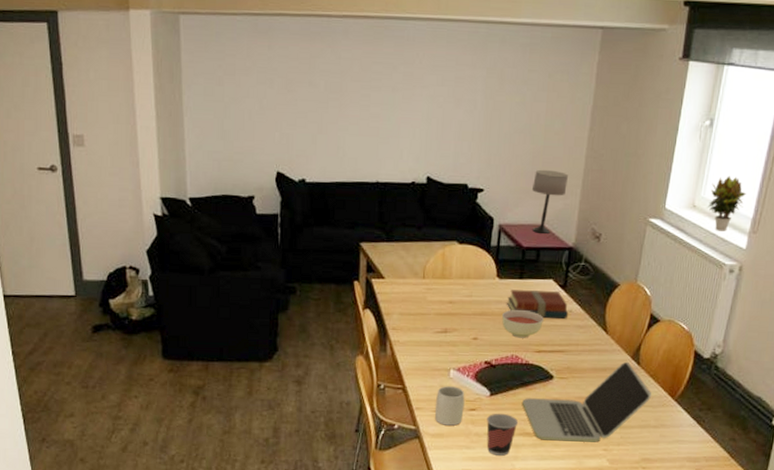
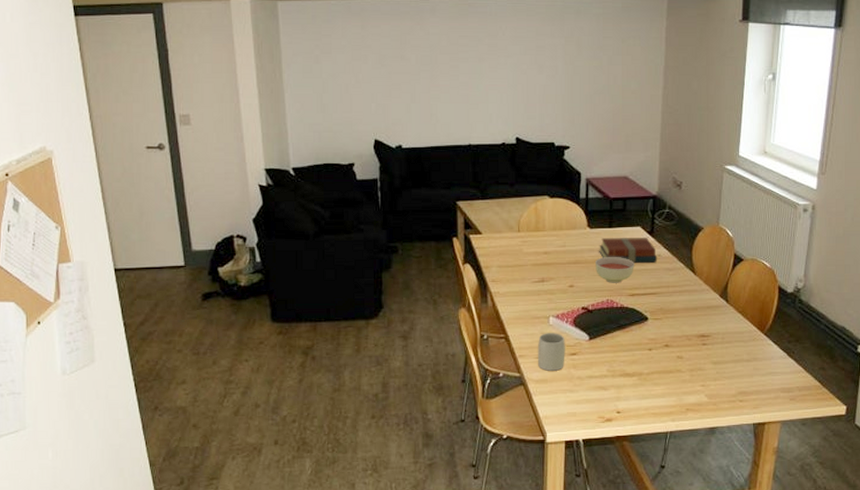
cup: present [486,413,519,456] -> none [588,356,618,397]
laptop: present [522,361,651,442] -> none [621,300,741,380]
table lamp: present [531,169,568,235] -> none [614,126,647,185]
potted plant: present [707,176,746,231] -> none [777,123,812,174]

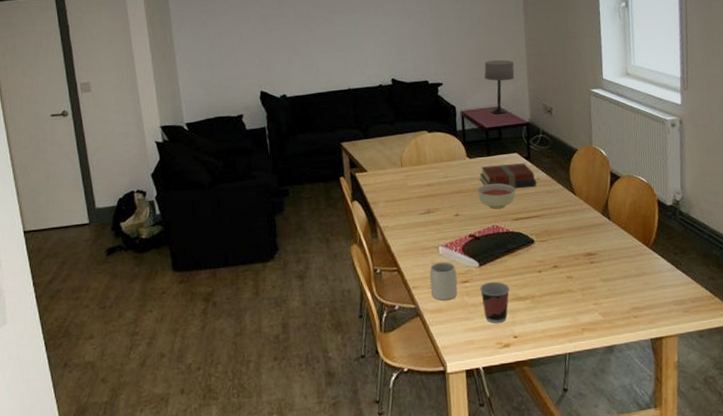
cup: none [588,356,618,397] -> present [480,281,510,323]
table lamp: none [614,126,647,185] -> present [484,59,515,115]

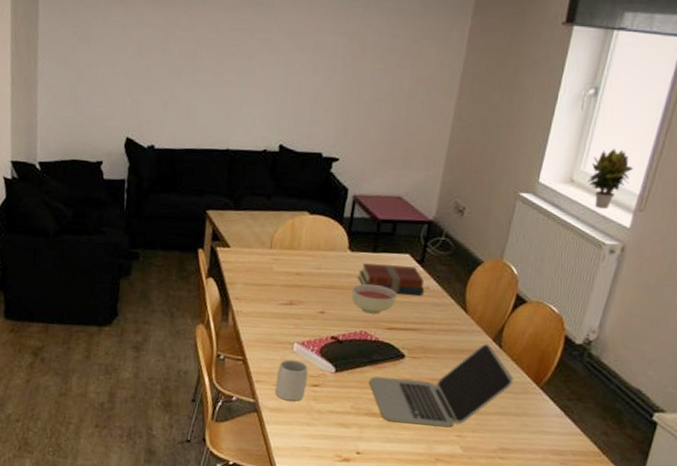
cup: present [480,281,510,323] -> none [329,390,365,436]
table lamp: present [484,59,515,115] -> none [389,139,431,207]
laptop: none [510,218,627,302] -> present [369,343,514,428]
potted plant: none [638,44,671,93] -> present [587,149,633,209]

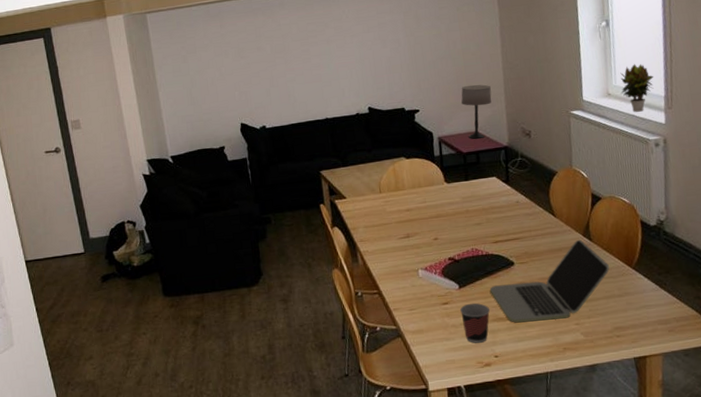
mug: present [275,359,309,401] -> none [410,284,438,322]
cup: none [329,390,365,436] -> present [460,303,491,343]
bowl: present [351,283,397,314] -> none [456,207,495,233]
books: present [358,263,425,296] -> none [458,186,517,212]
table lamp: none [389,139,431,207] -> present [461,84,492,140]

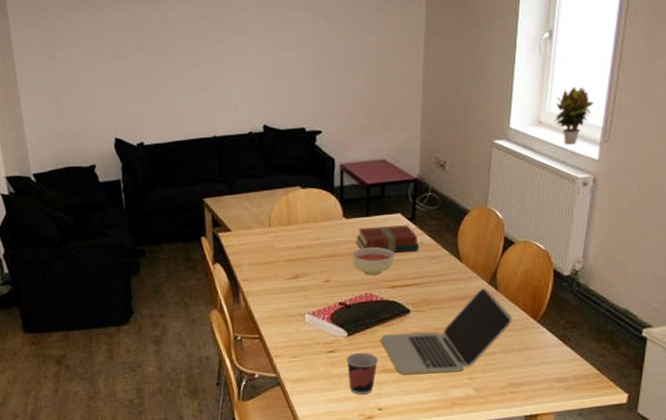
bowl: none [456,207,495,233] -> present [352,246,395,276]
books: none [458,186,517,212] -> present [356,225,420,253]
table lamp: present [461,84,492,140] -> none [370,103,406,169]

